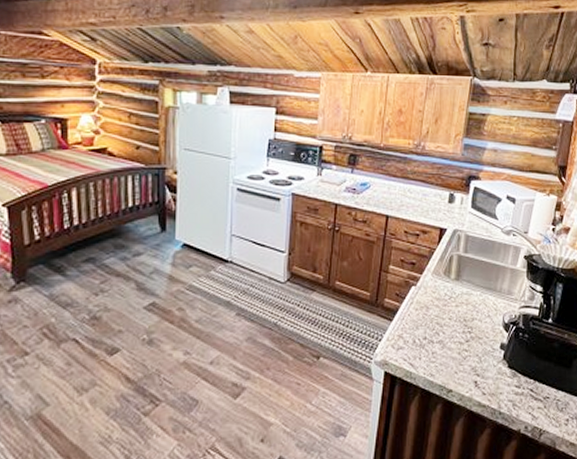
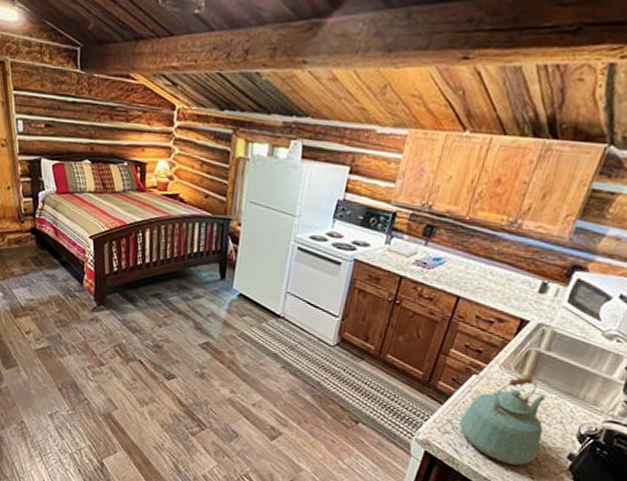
kettle: none [410,279,477,366] -> present [459,376,546,466]

